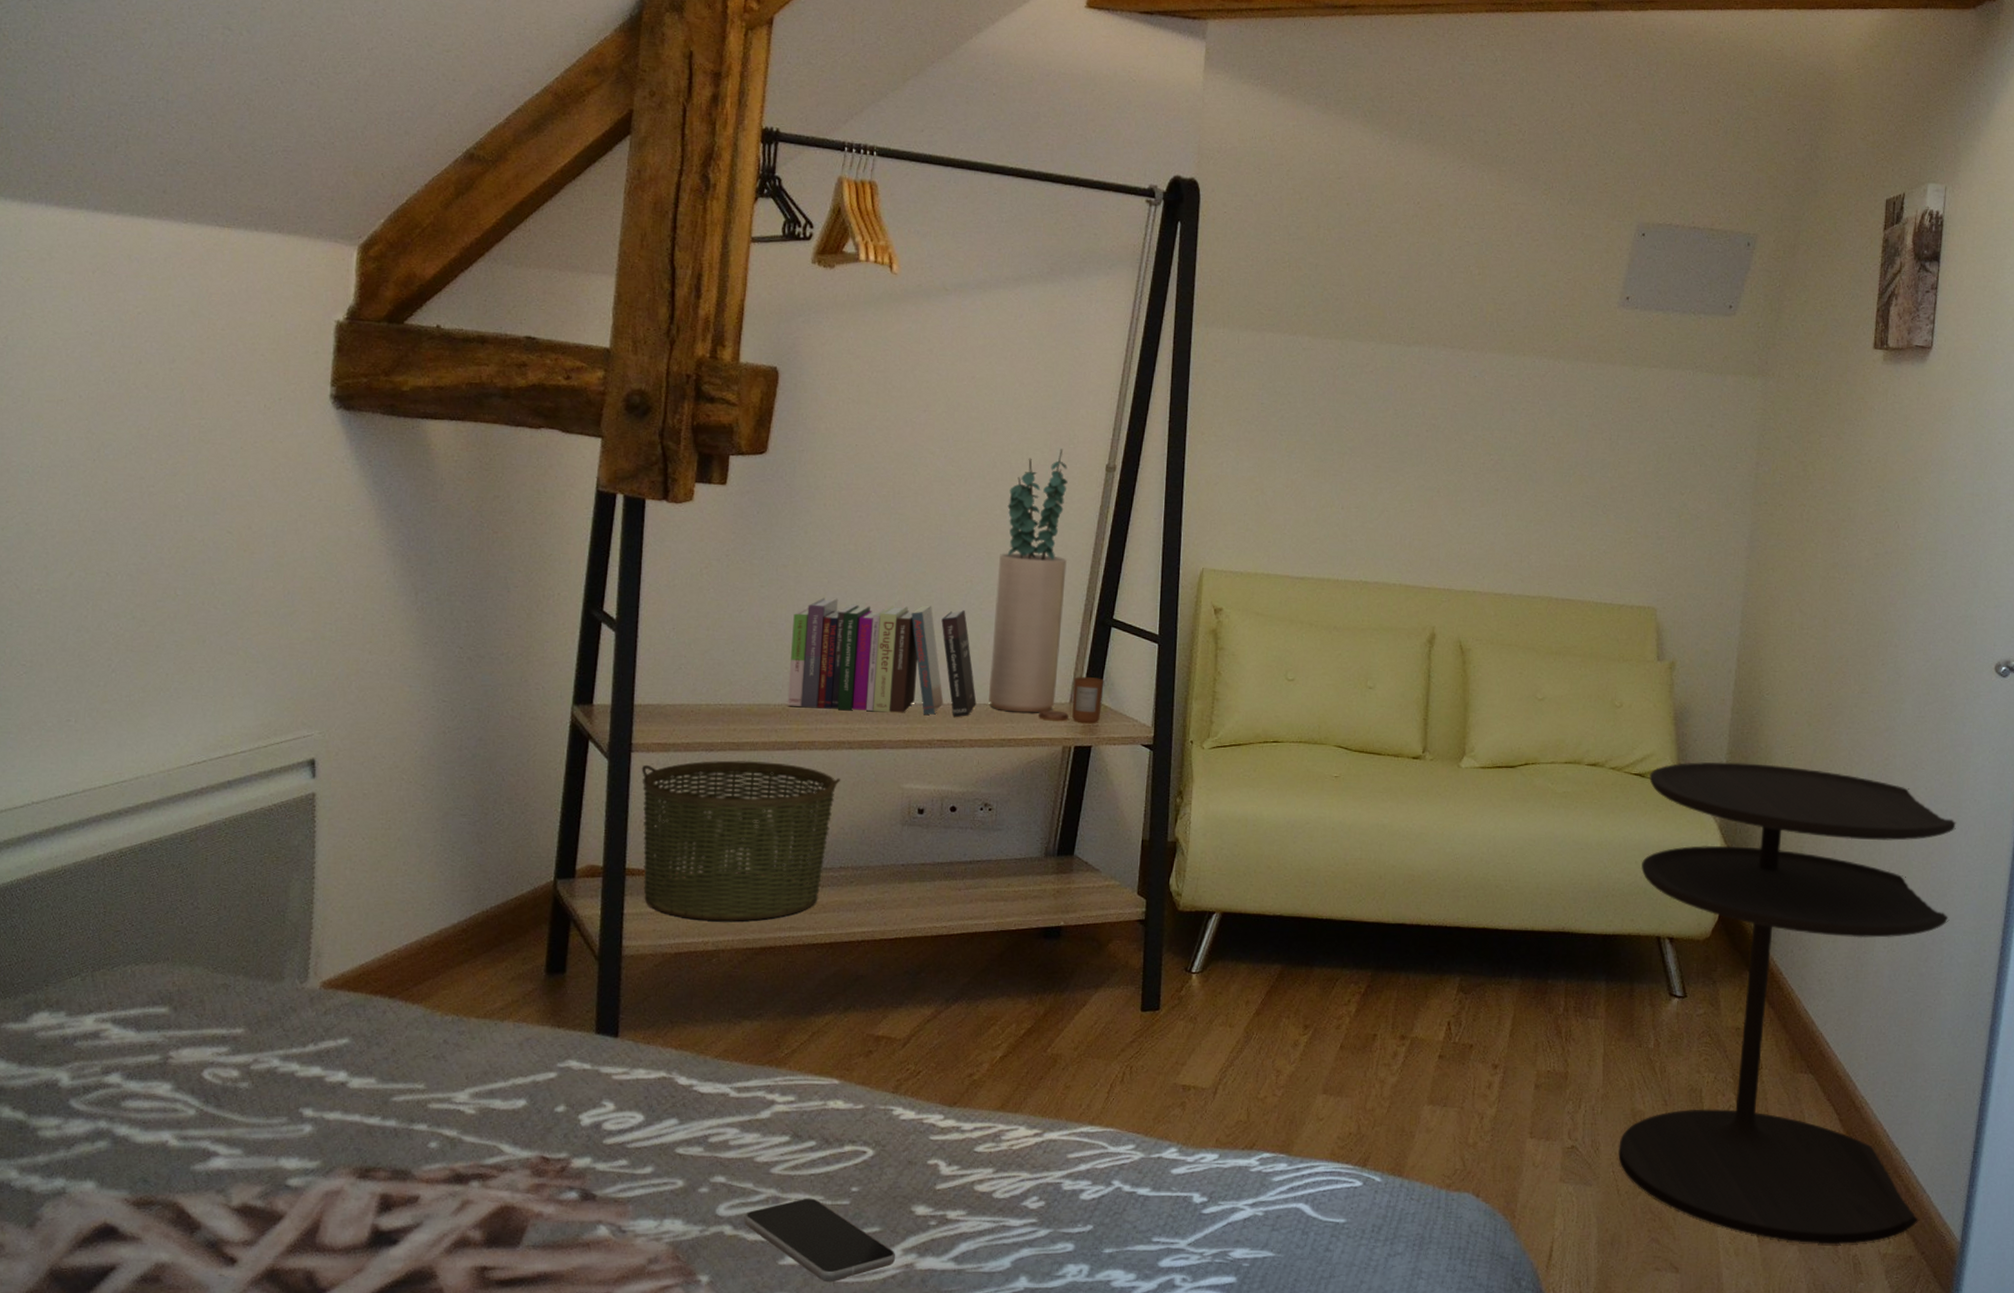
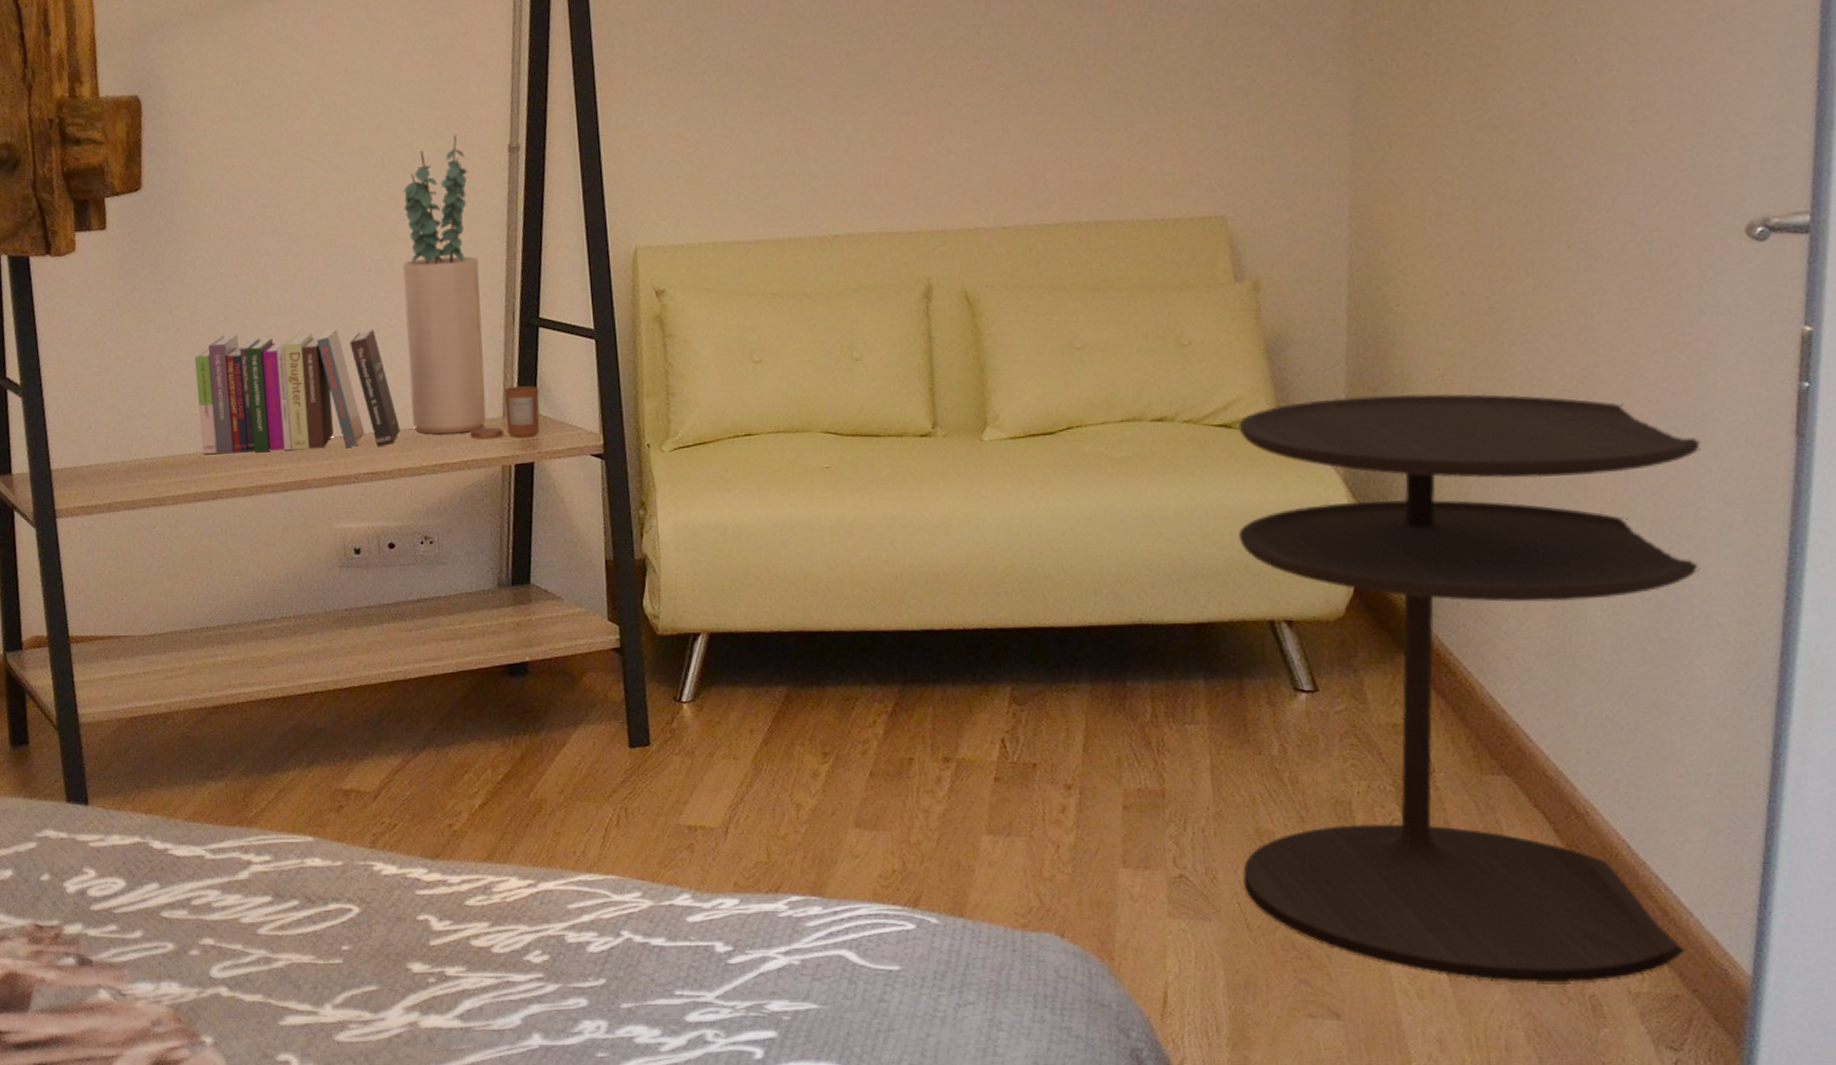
basket: present [641,760,841,921] -> none [68,514,269,683]
mobile phone: present [744,1198,896,1283] -> none [238,958,398,1042]

